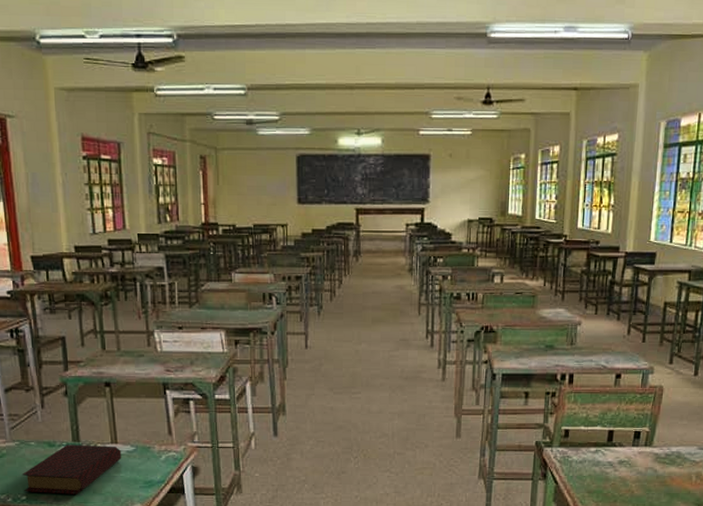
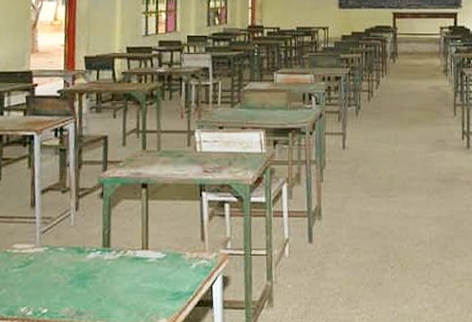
book: present [22,444,122,494] -> none [46,251,152,307]

